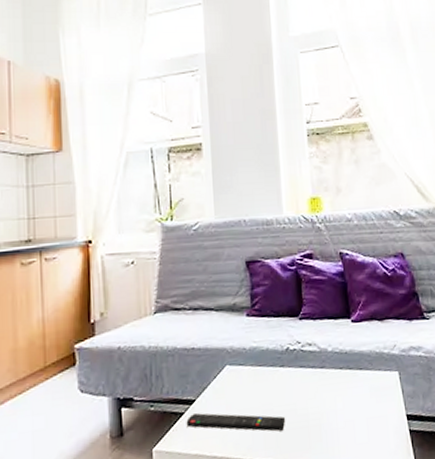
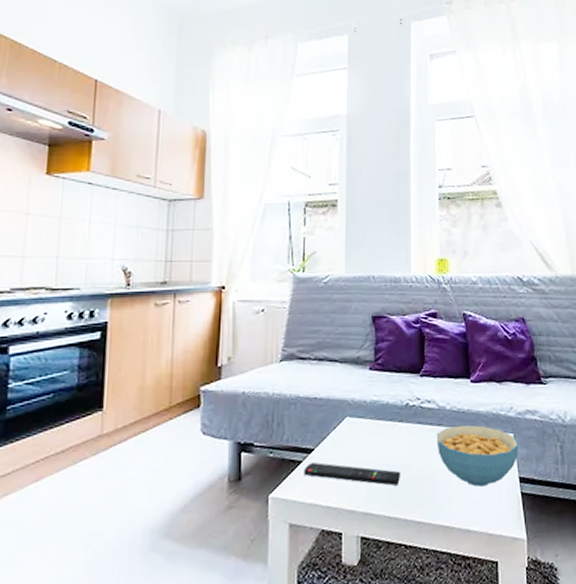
cereal bowl: none [319,365,405,427] -> present [436,424,519,487]

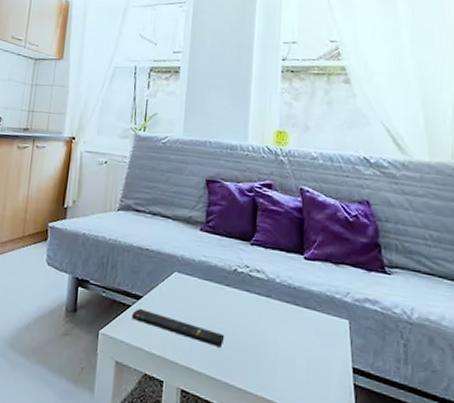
cereal bowl: present [436,424,519,487] -> none [263,300,354,369]

